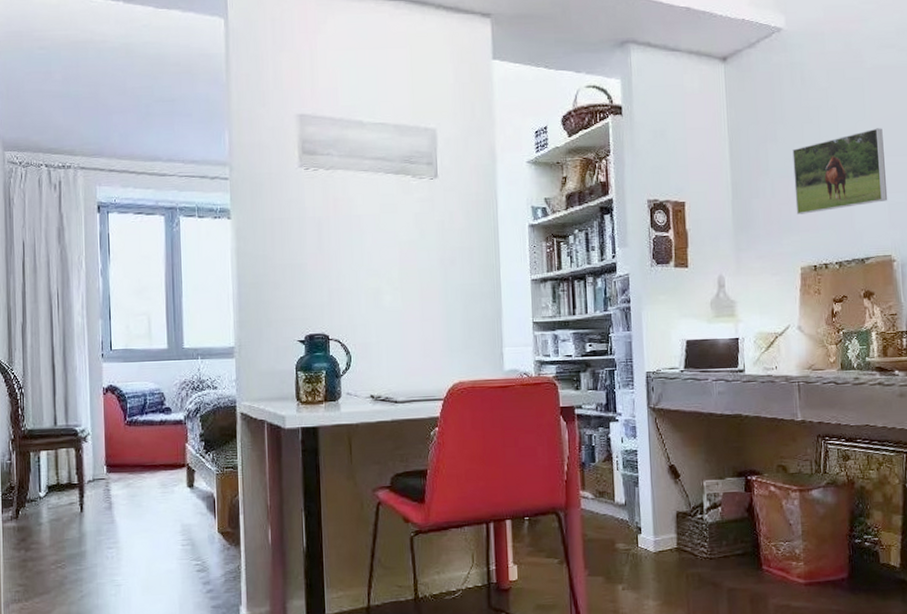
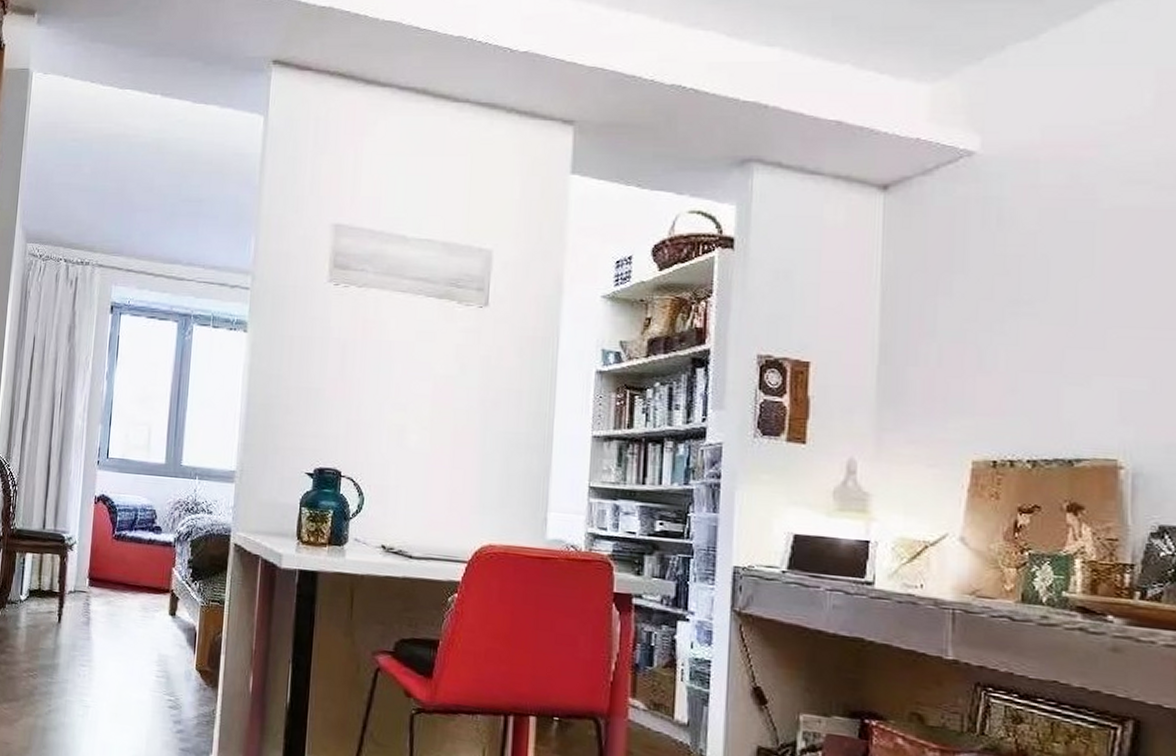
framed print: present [792,128,888,214] -> none [972,289,1120,393]

